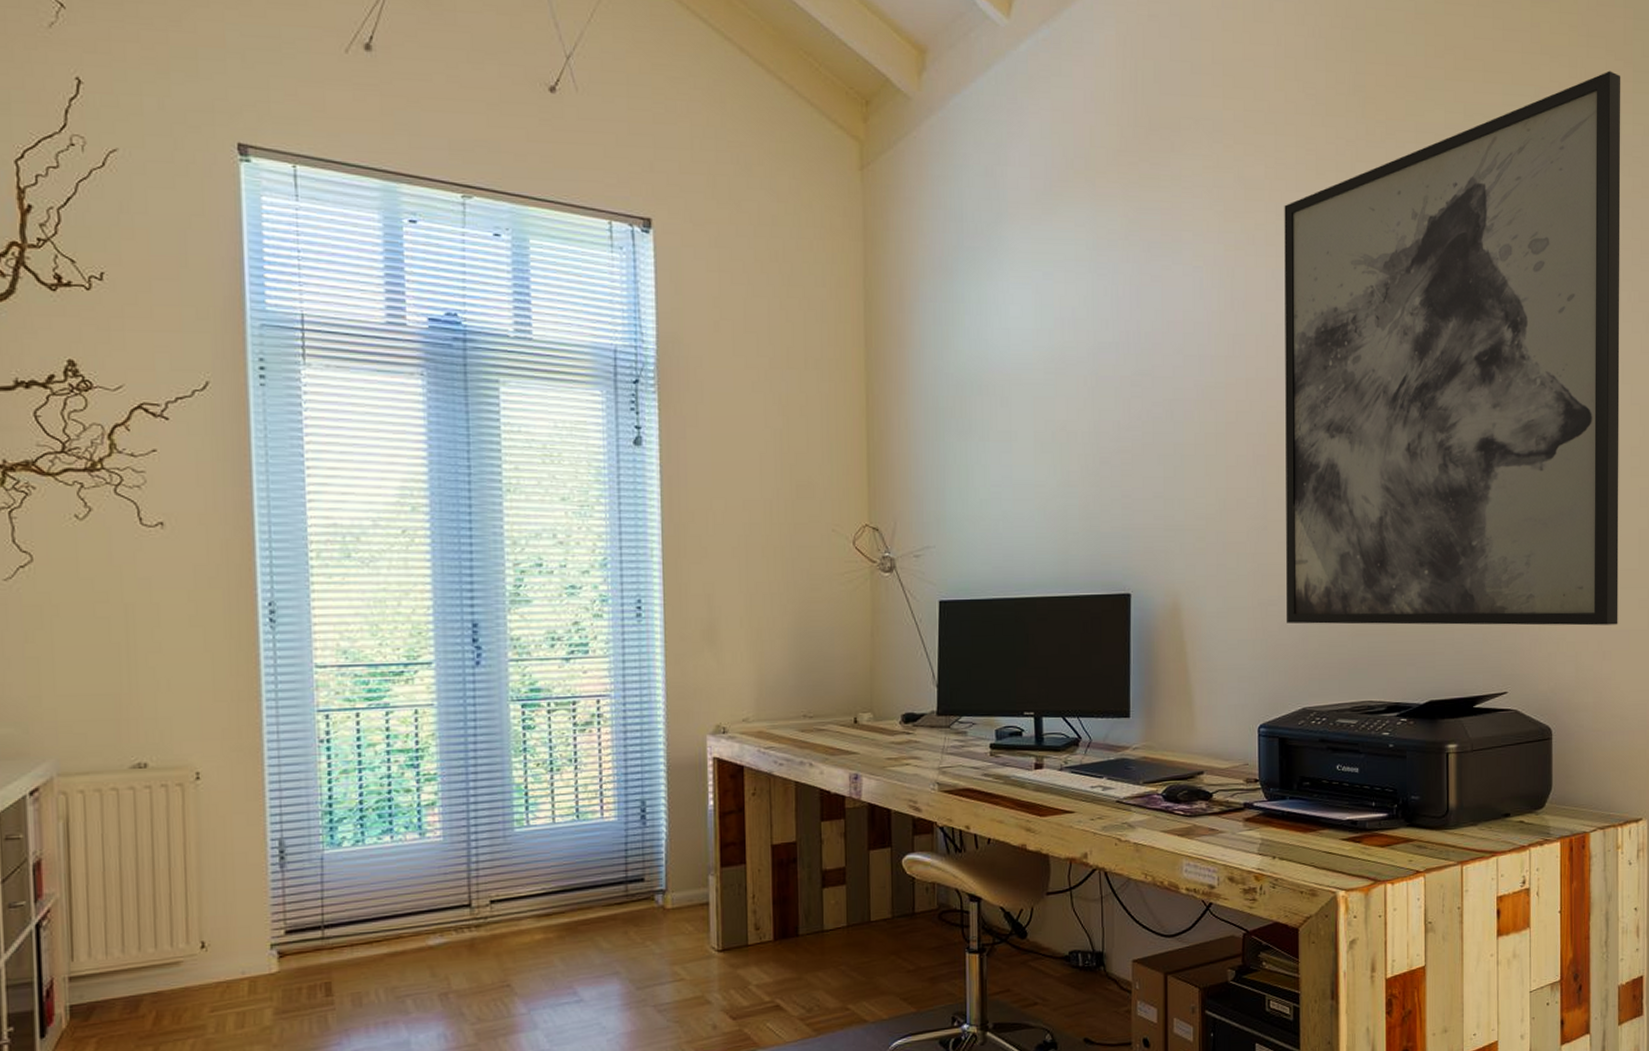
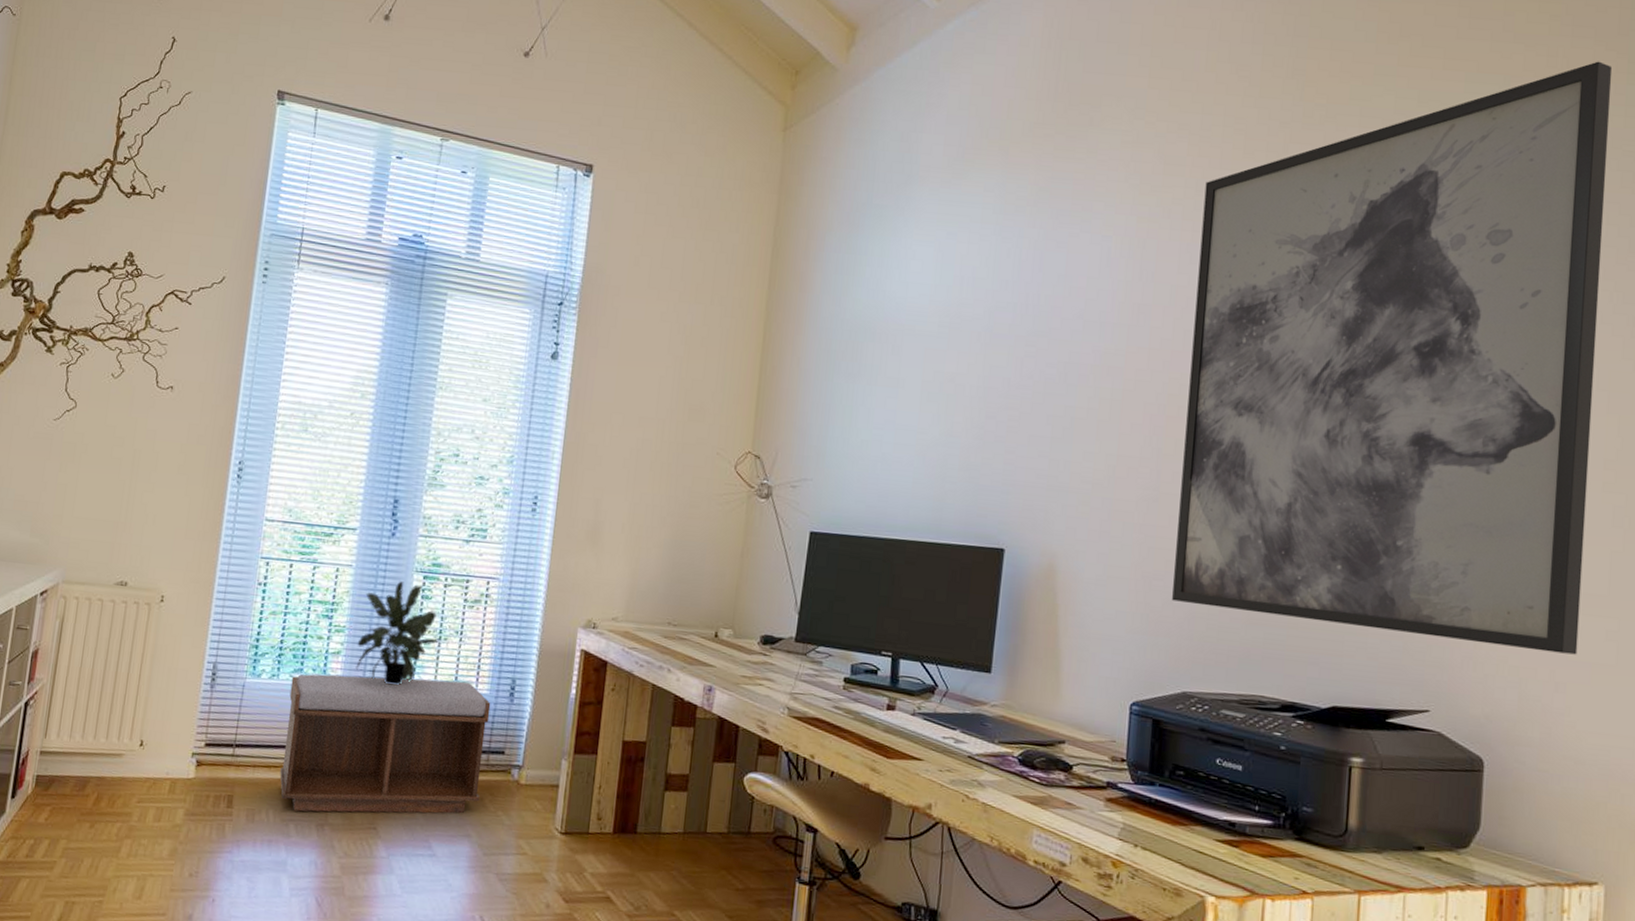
bench: none [380,812,624,985] -> present [279,674,491,814]
potted plant: none [454,714,552,830] -> present [355,581,440,686]

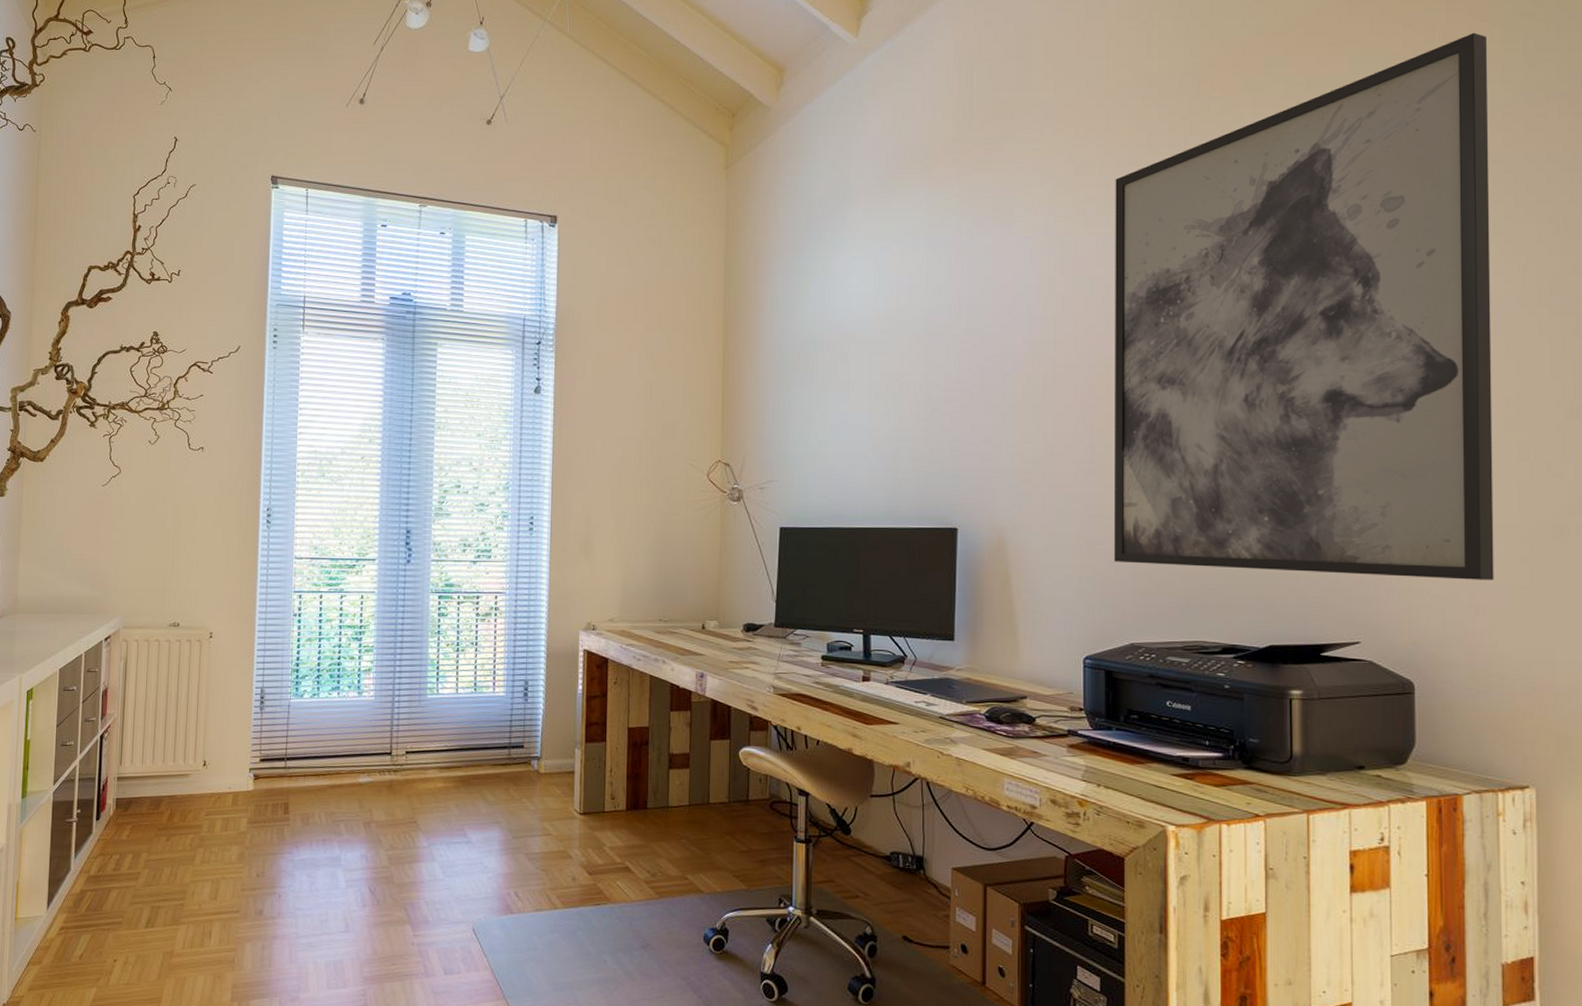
bench: present [279,674,491,814] -> none [328,686,508,813]
potted plant: present [355,581,440,686] -> none [385,602,458,695]

